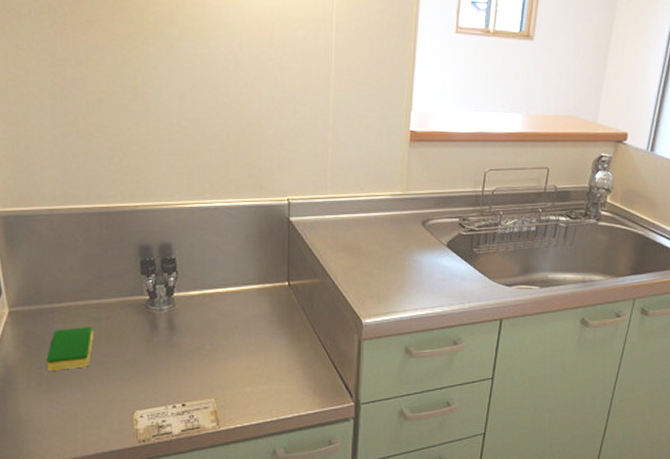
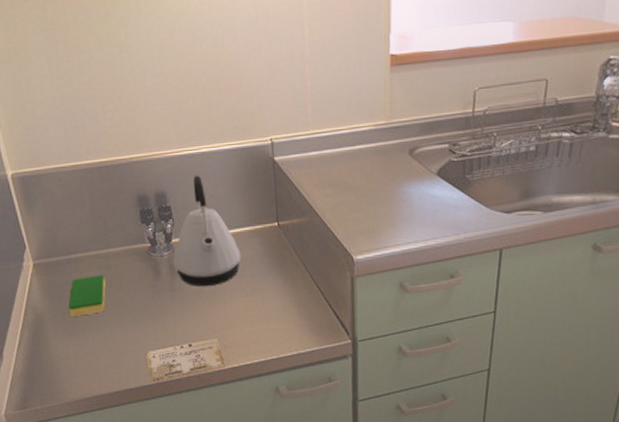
kettle: none [173,229,248,344] -> present [173,175,242,287]

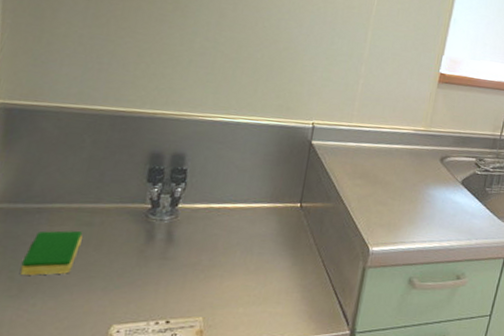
kettle: present [173,175,242,287] -> none [172,143,254,260]

